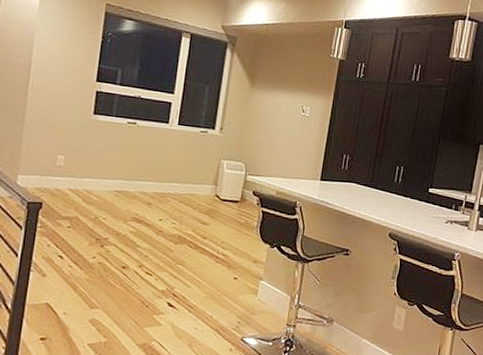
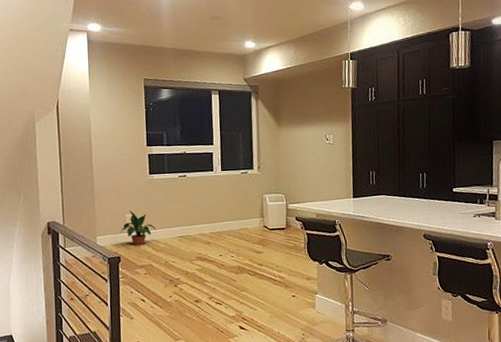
potted plant: none [47,151,91,195] -> present [120,210,156,247]

